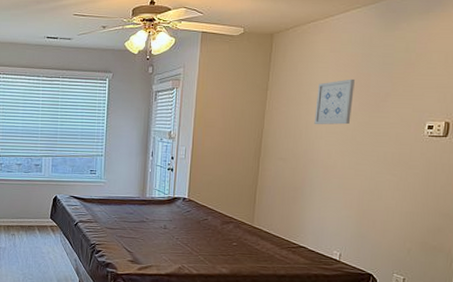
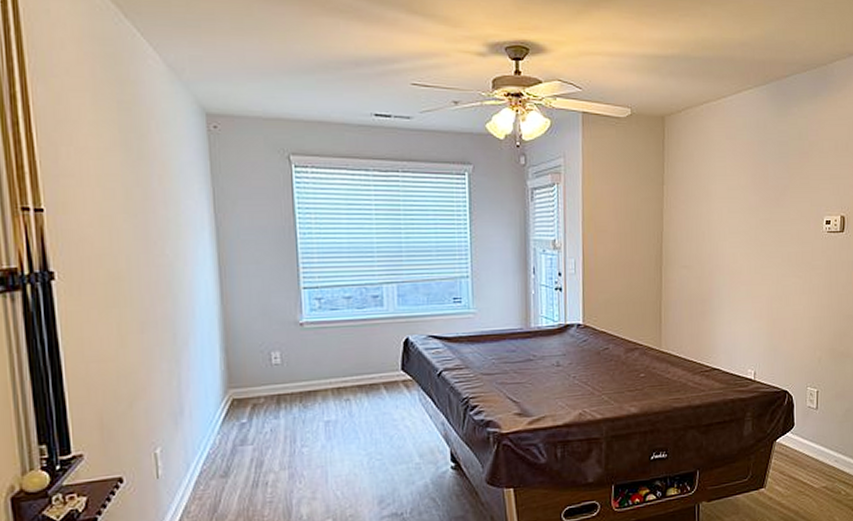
wall art: present [314,79,355,125] -> none [716,170,754,223]

